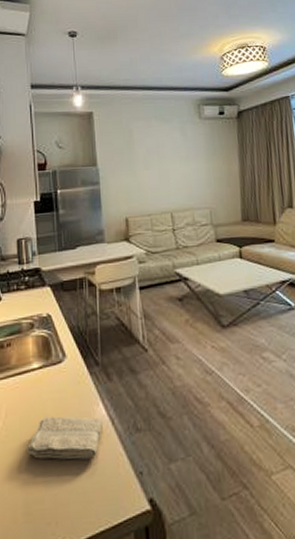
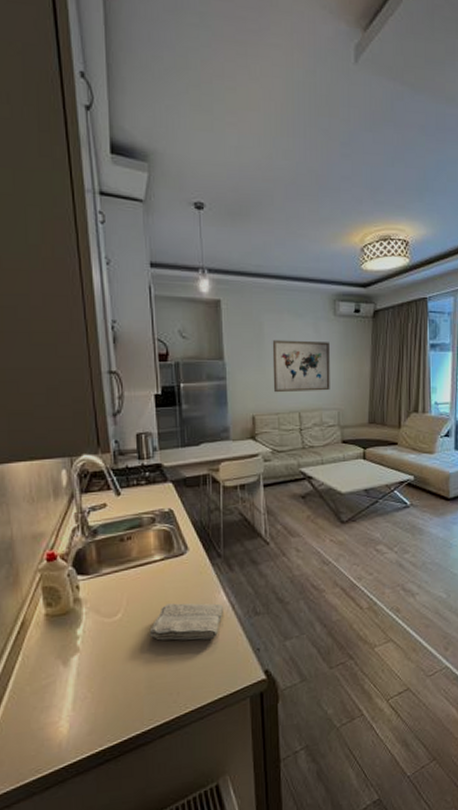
wall art: none [142,143,201,195] -> present [272,340,330,393]

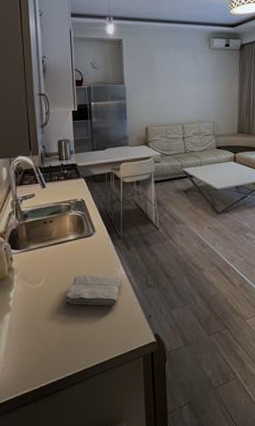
wall art: present [272,340,330,393] -> none [161,69,207,109]

